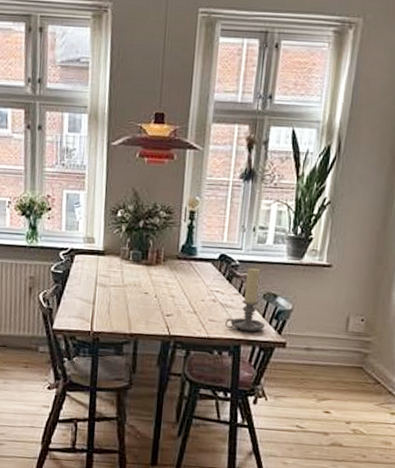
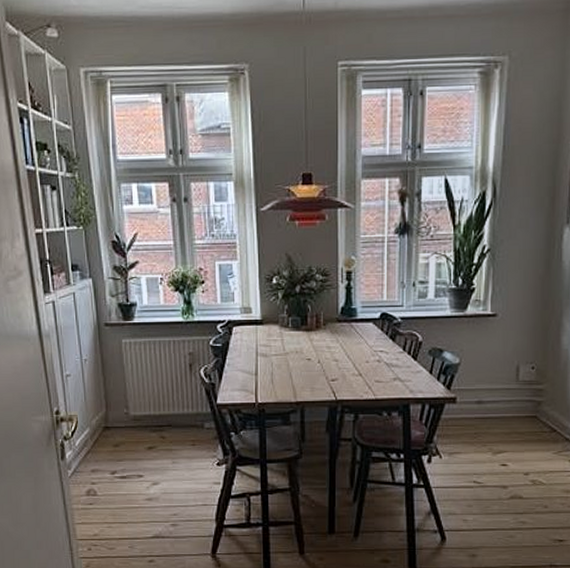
candle holder: present [225,268,266,332] -> none [392,324,434,390]

